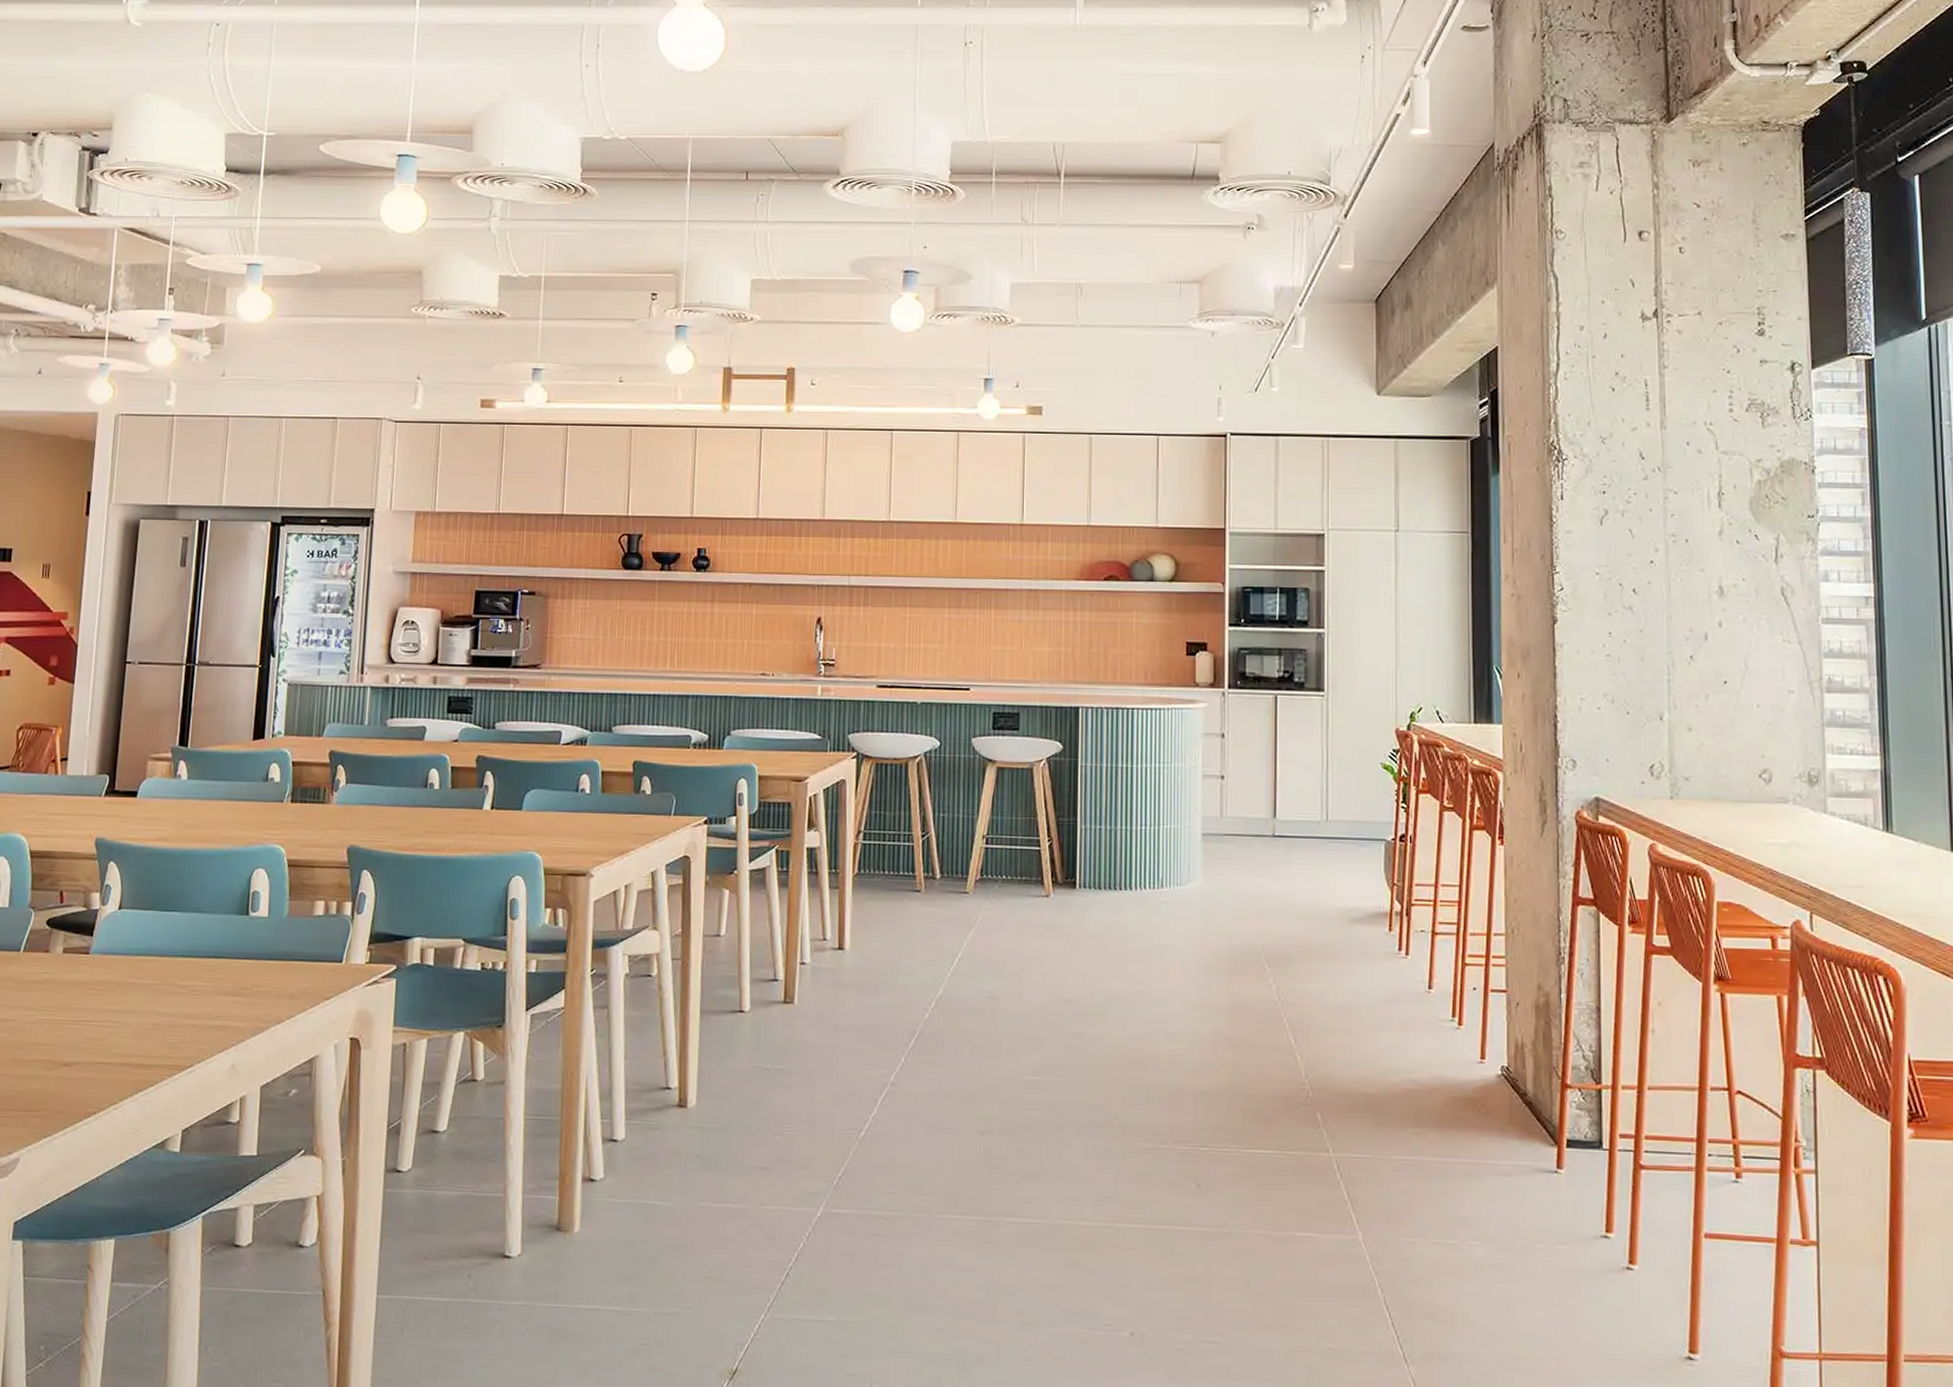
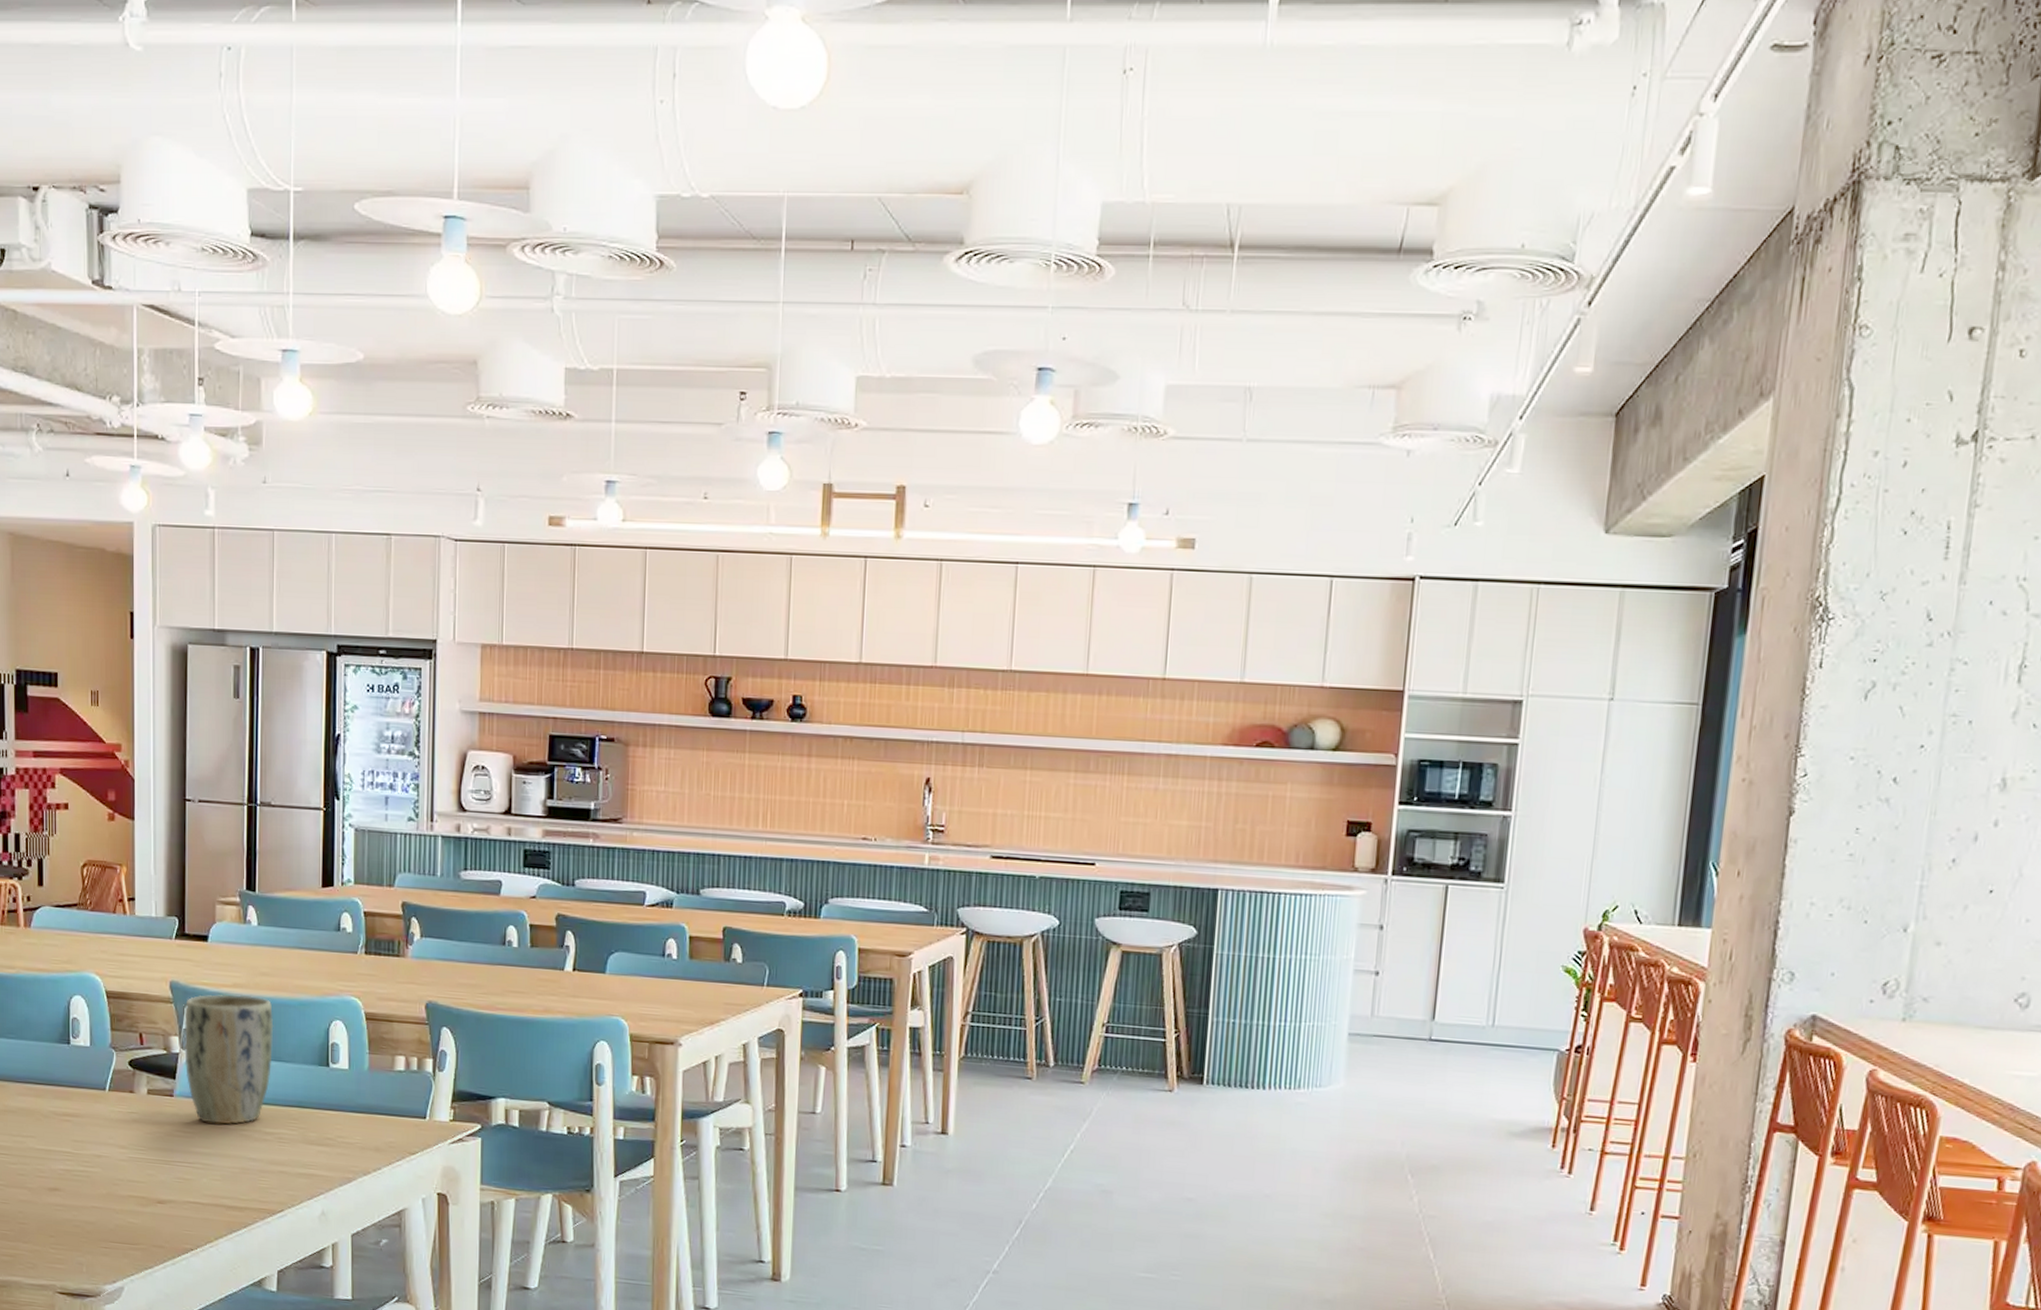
plant pot: none [103,847,196,981] -> present [183,994,274,1125]

